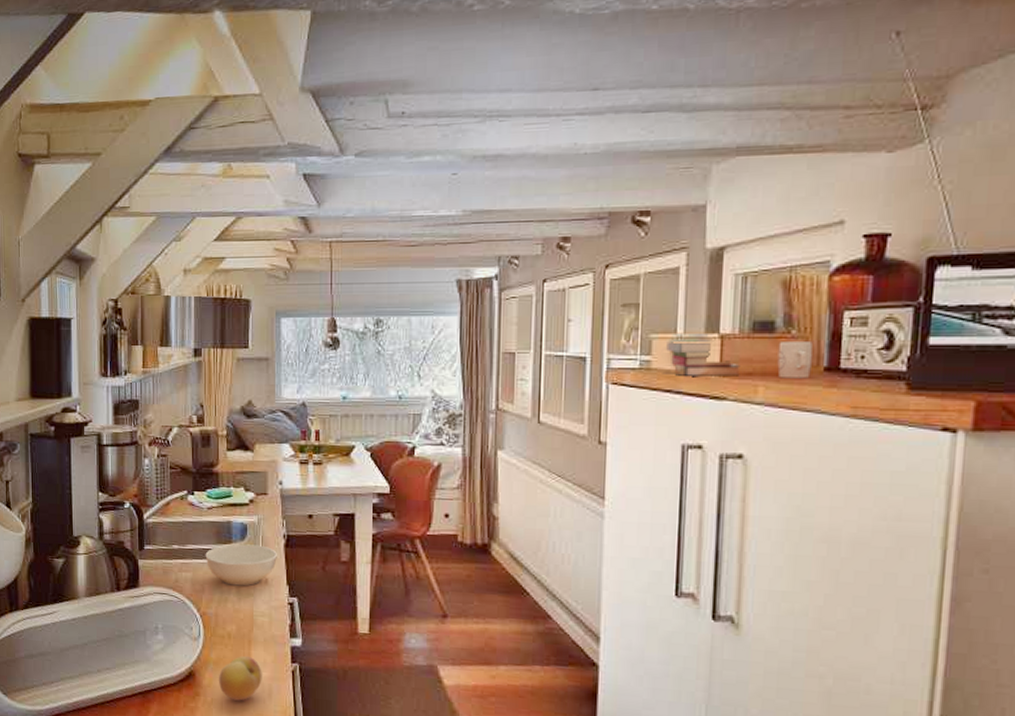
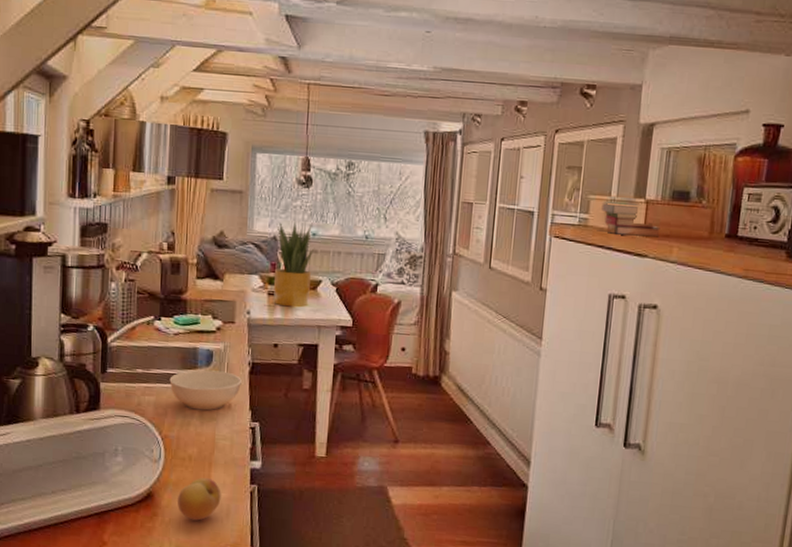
planter: none [305,385,346,476] -> present [274,222,315,307]
mug: present [777,342,814,379] -> none [689,210,718,243]

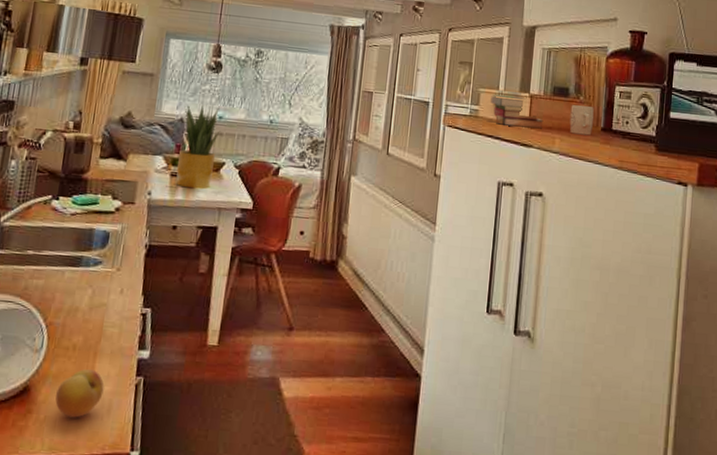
bowl: present [169,370,242,411] -> none [61,252,137,296]
mug: none [689,210,718,243] -> present [569,105,594,136]

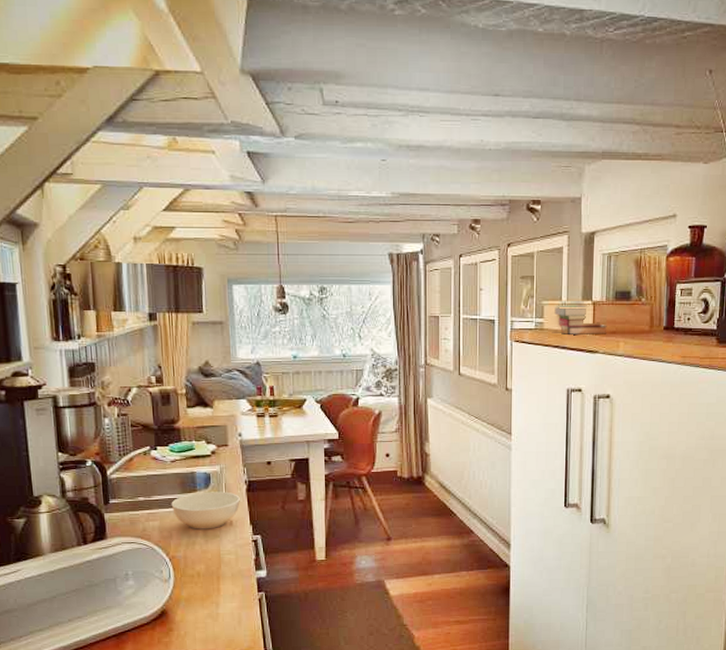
fruit: present [55,369,104,418] -> none [190,591,232,631]
bowl: none [61,252,137,296] -> present [171,491,240,529]
planter: present [176,105,221,189] -> none [258,346,297,426]
mug: present [569,105,594,136] -> none [632,307,657,336]

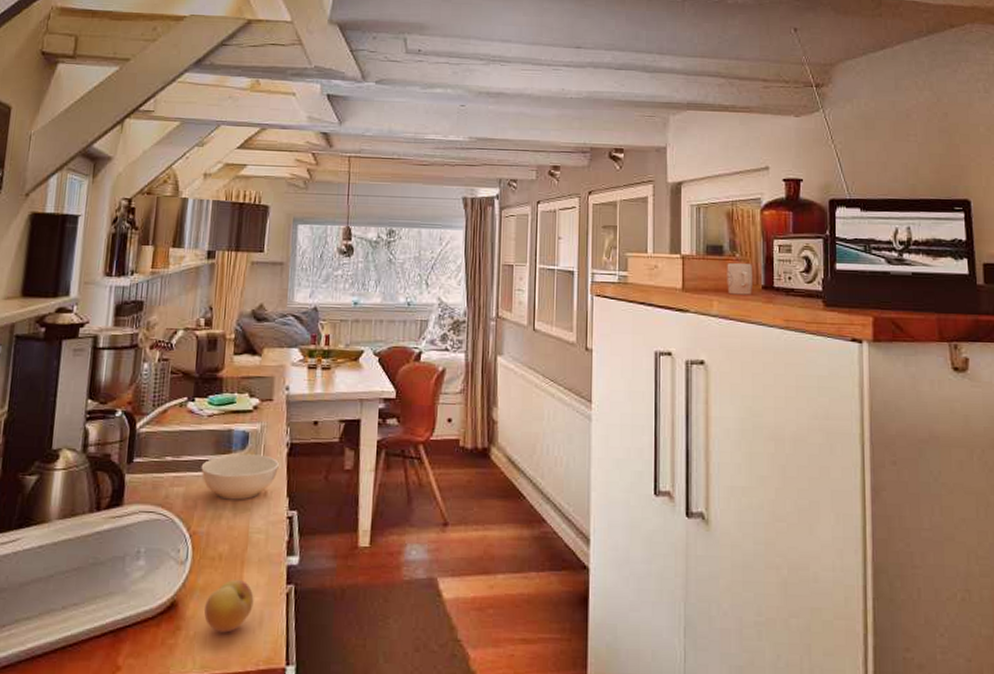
fruit: none [190,591,232,631] -> present [203,580,254,633]
books: present [554,306,607,336] -> none [640,260,699,292]
mug: none [632,307,657,336] -> present [727,263,754,295]

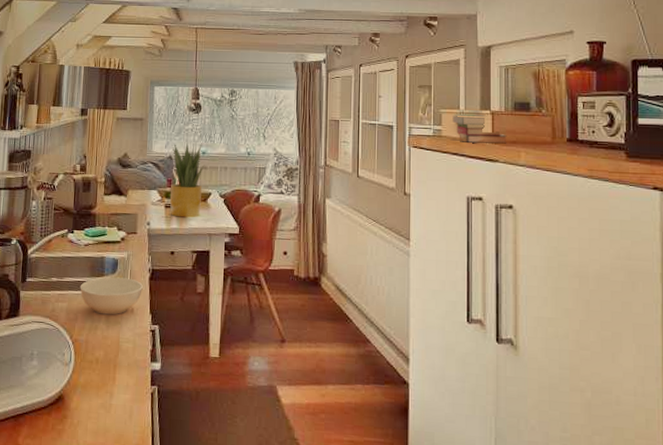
fruit: present [203,580,254,633] -> none [85,380,125,423]
planter: none [314,291,357,381] -> present [170,142,205,218]
books: none [640,260,699,292] -> present [453,115,507,144]
mug: present [727,263,754,295] -> none [533,118,559,147]

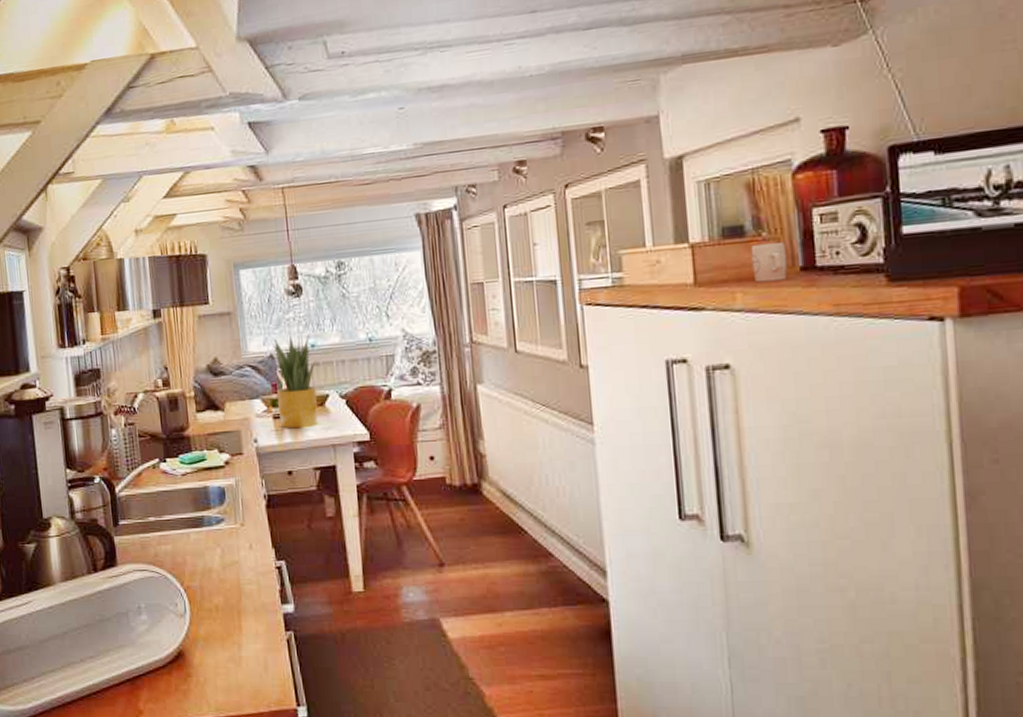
bowl: present [80,277,143,315] -> none [183,508,260,554]
books: present [453,115,507,144] -> none [637,250,716,291]
mug: none [533,118,559,147] -> present [750,242,788,283]

